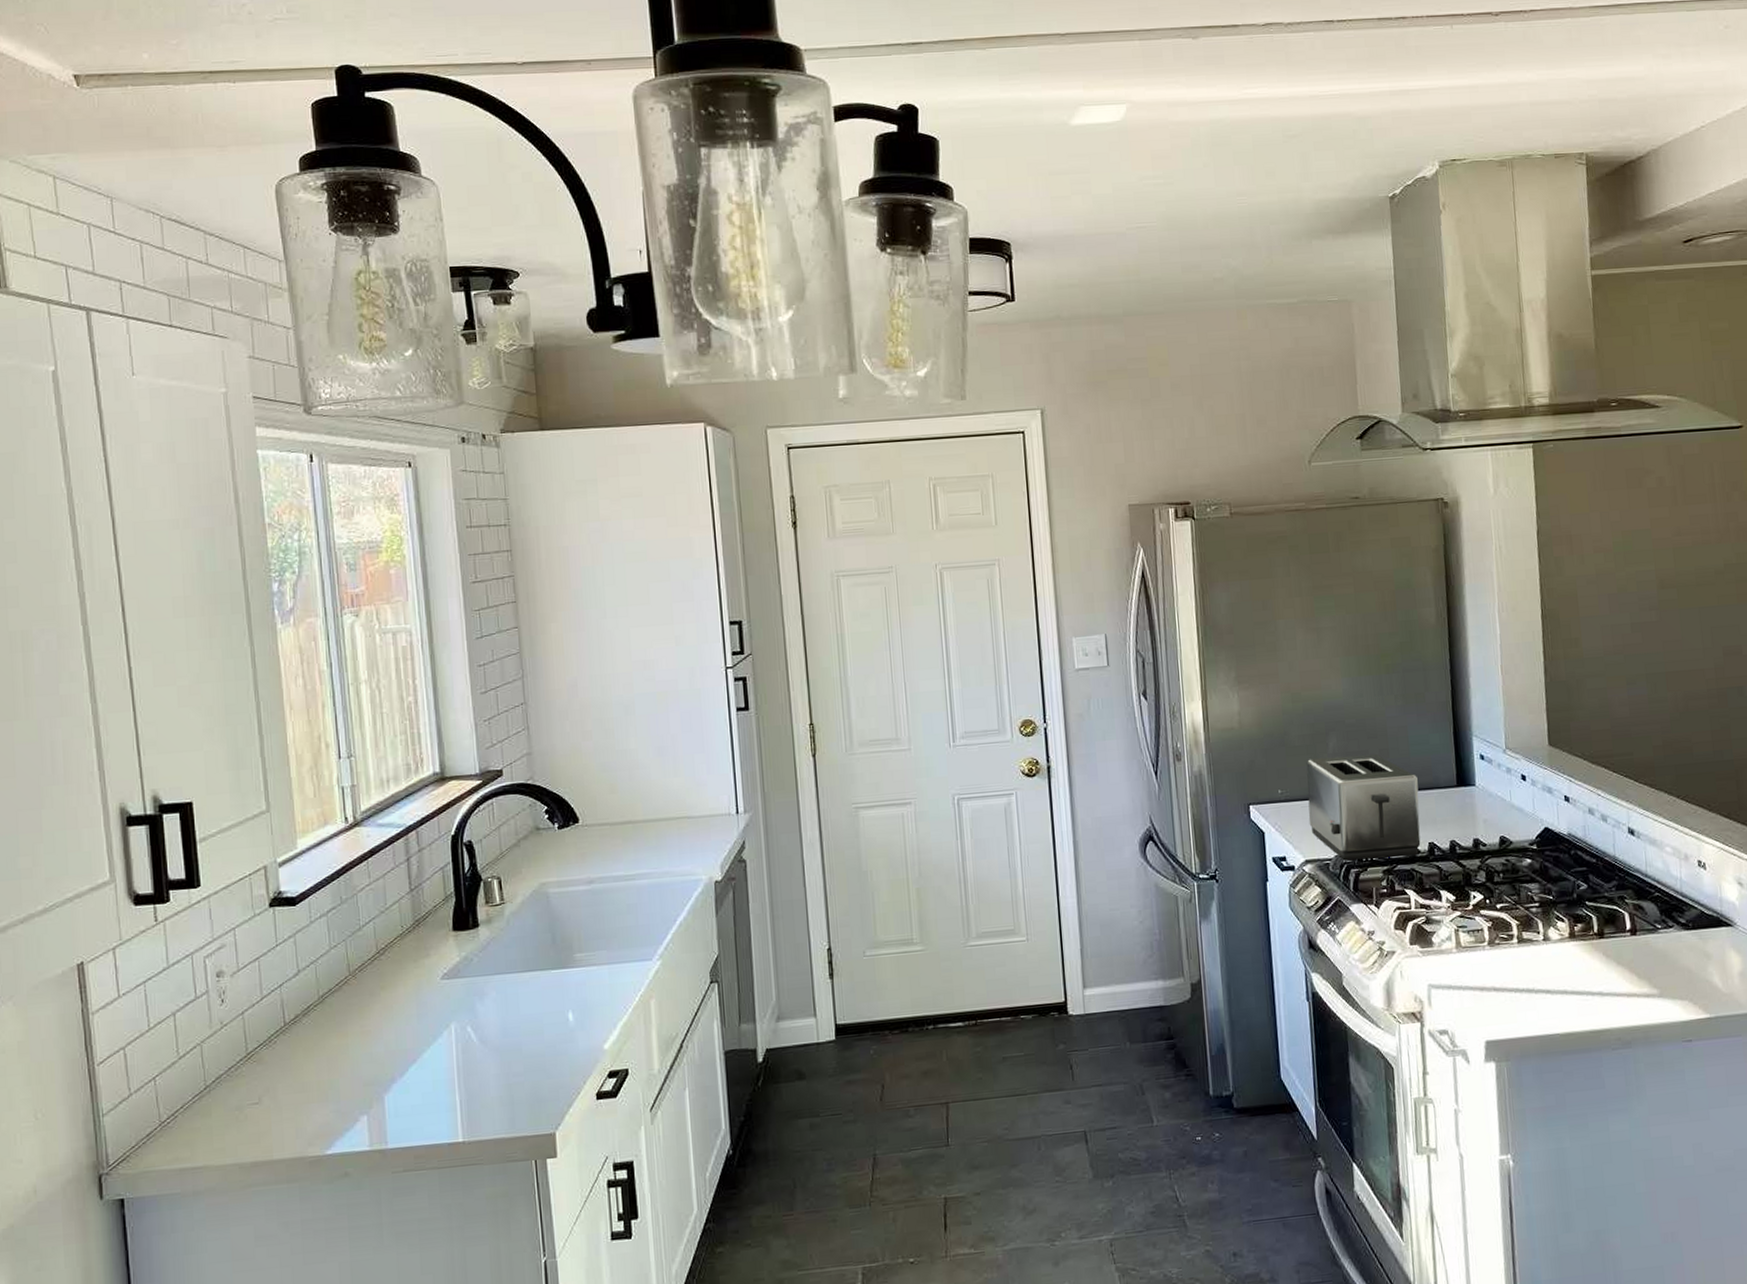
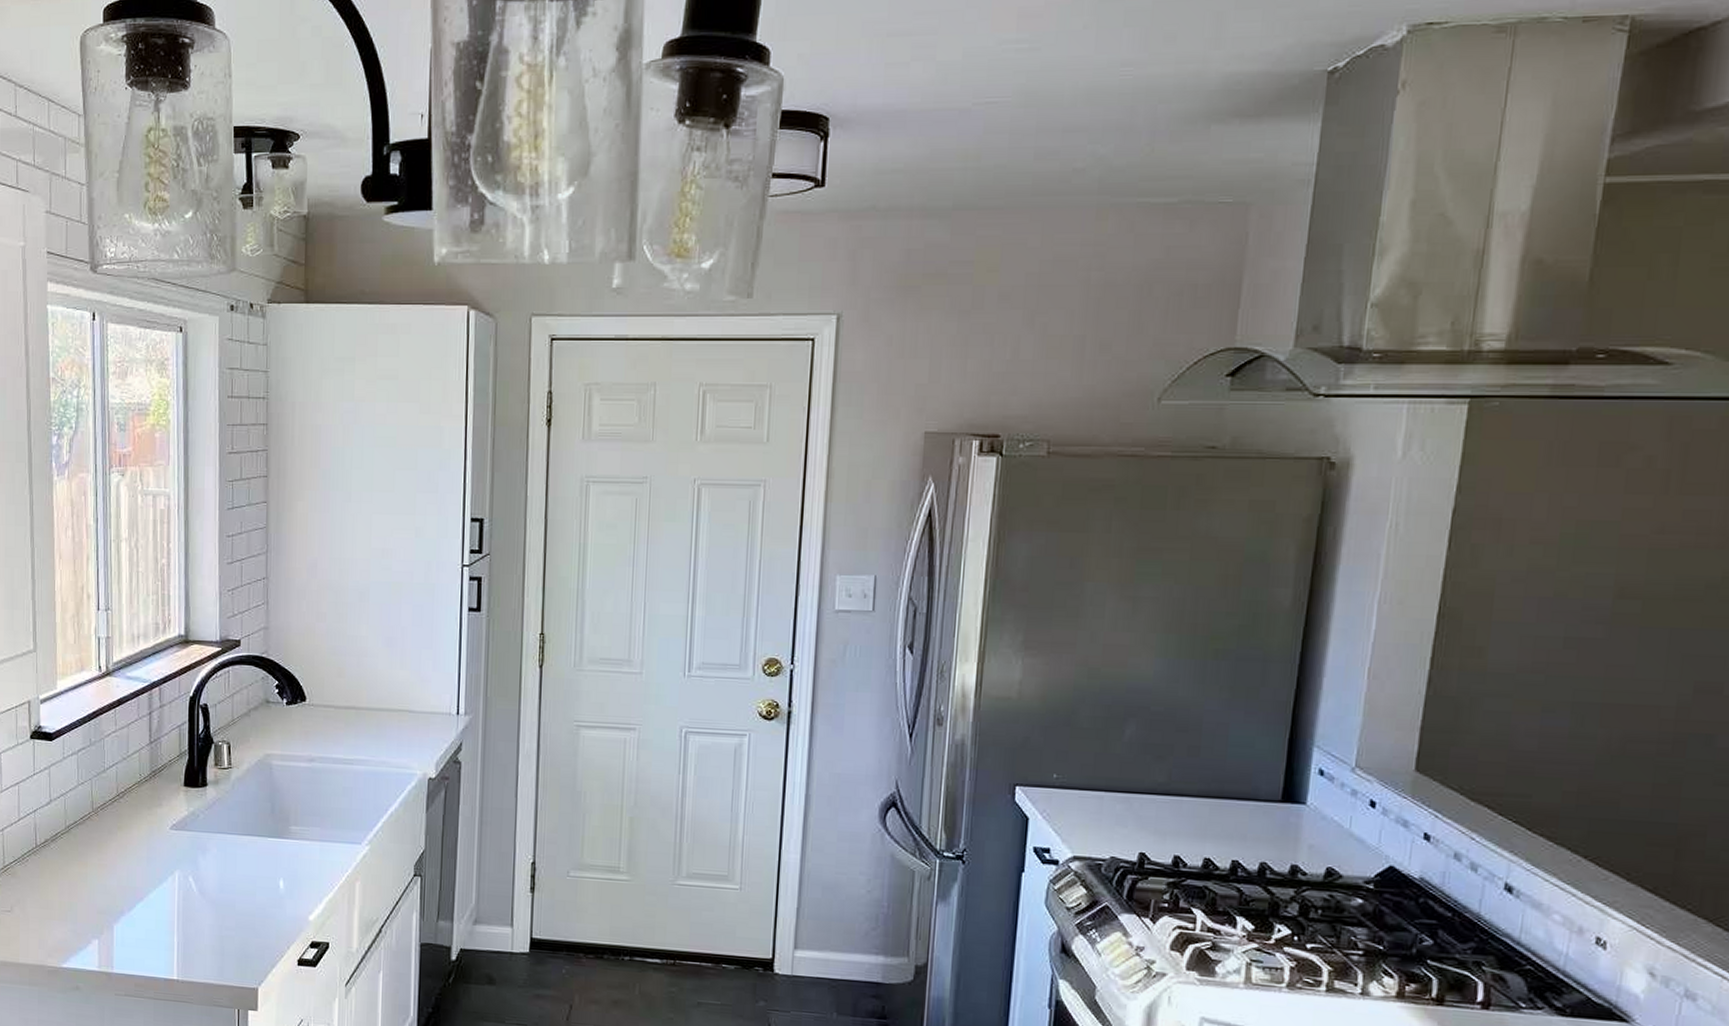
toaster: present [1306,753,1421,861] -> none [1085,745,1231,872]

